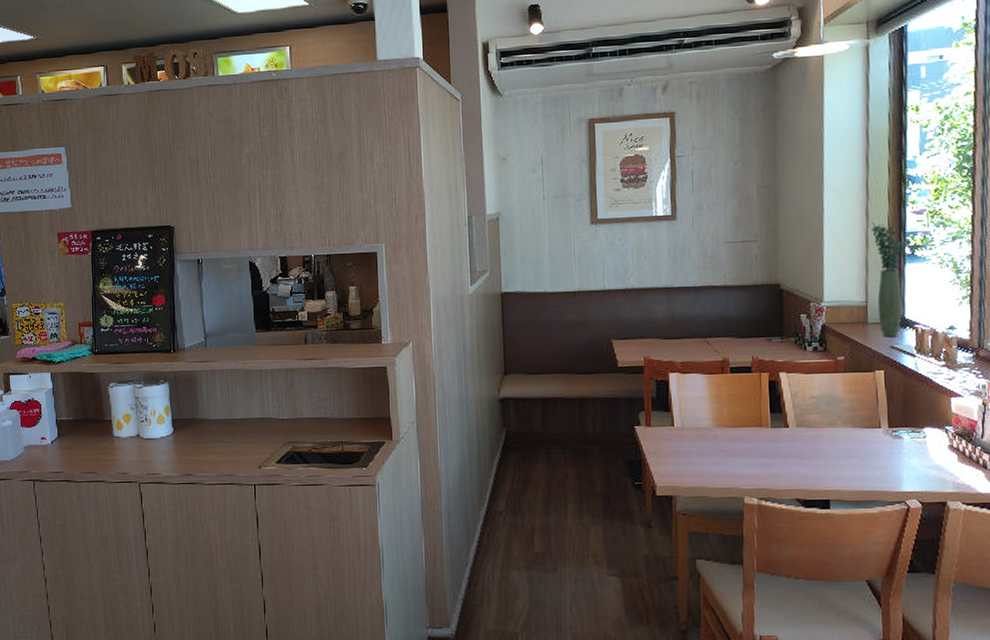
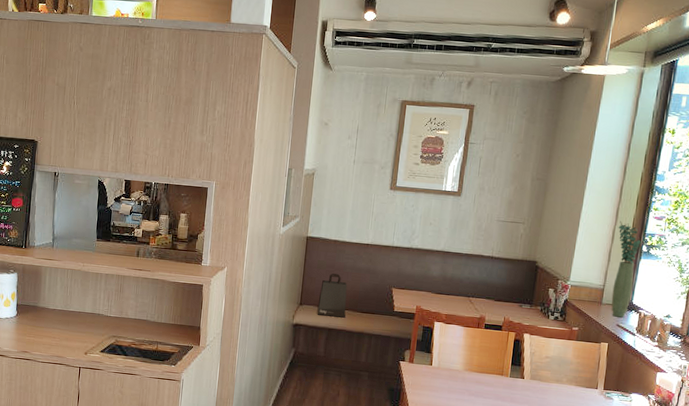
shopping bag: none [525,332,561,384] -> present [317,273,348,318]

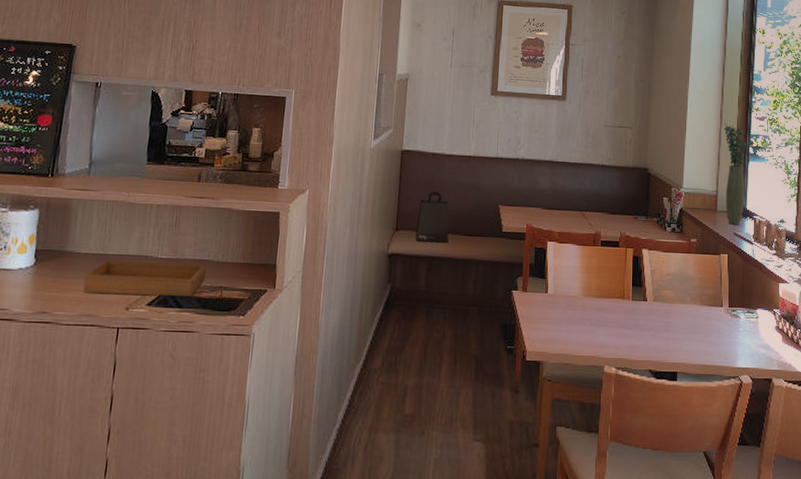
tray: none [53,316,145,347] -> present [83,261,206,296]

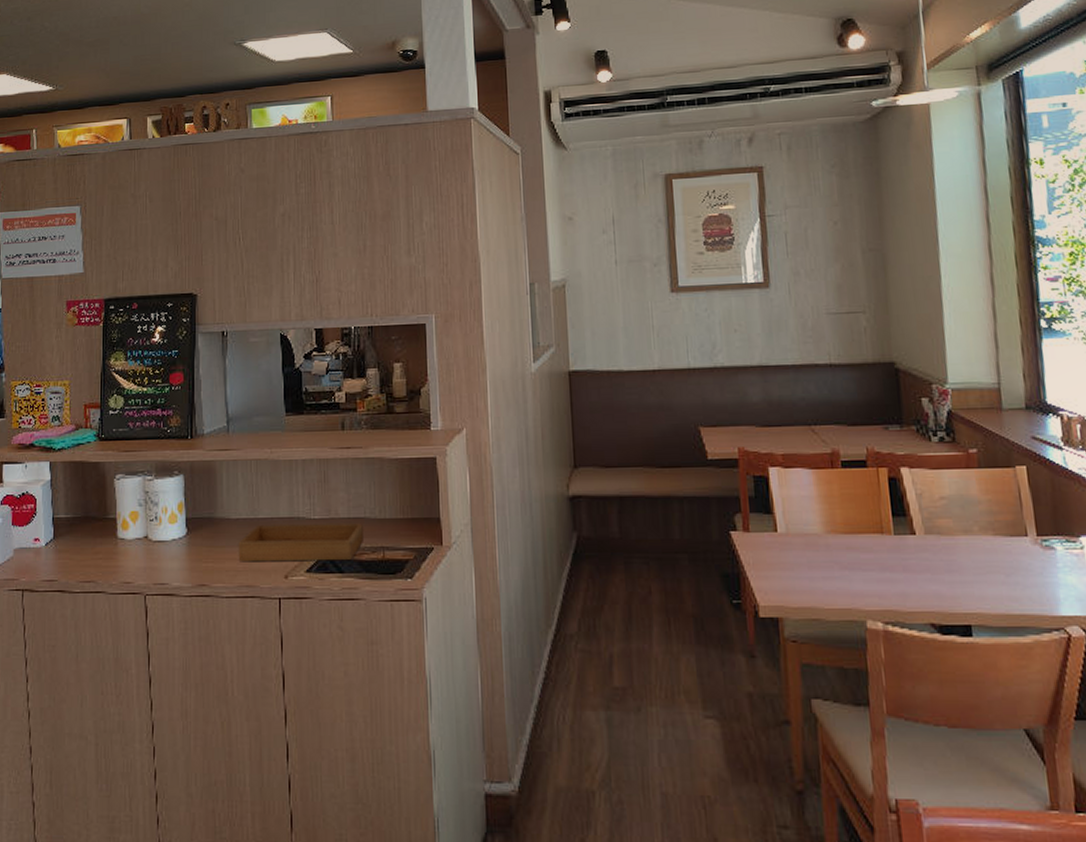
shopping bag: present [415,192,449,243] -> none [598,417,641,479]
vase: present [724,122,748,225] -> none [998,289,1043,426]

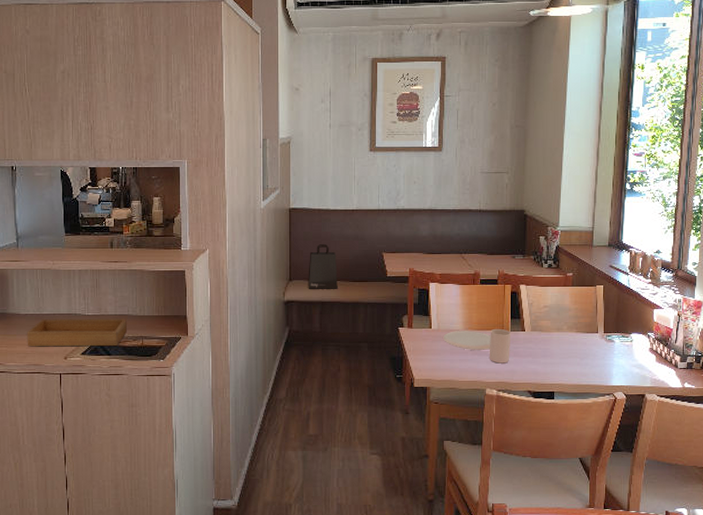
shopping bag: none [598,417,641,479] -> present [308,244,338,289]
plate: none [795,535,867,564] -> present [443,331,491,351]
cup: none [863,531,898,583] -> present [489,328,512,364]

